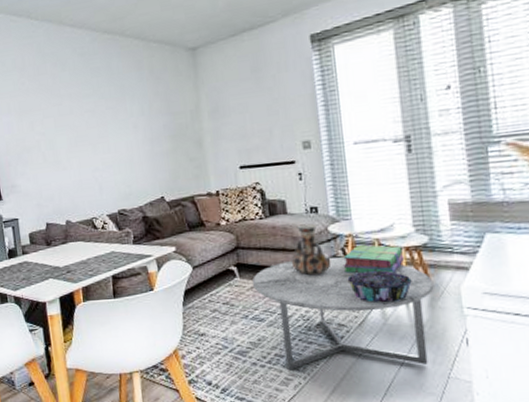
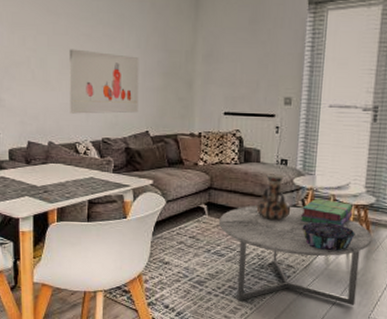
wall art: none [75,124,151,190] -> present [69,49,139,114]

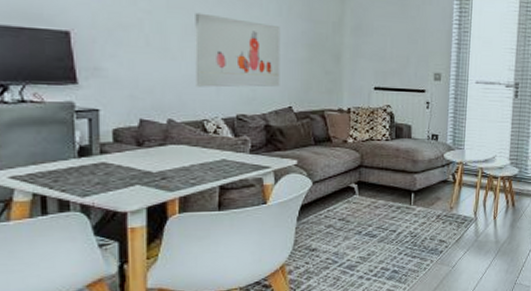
coffee table: present [219,206,373,305] -> none [371,181,517,283]
decorative vase: present [256,174,291,220] -> none [408,149,442,195]
stack of books: present [300,199,353,226] -> none [451,173,499,198]
decorative bowl: present [302,222,355,251] -> none [453,195,502,223]

